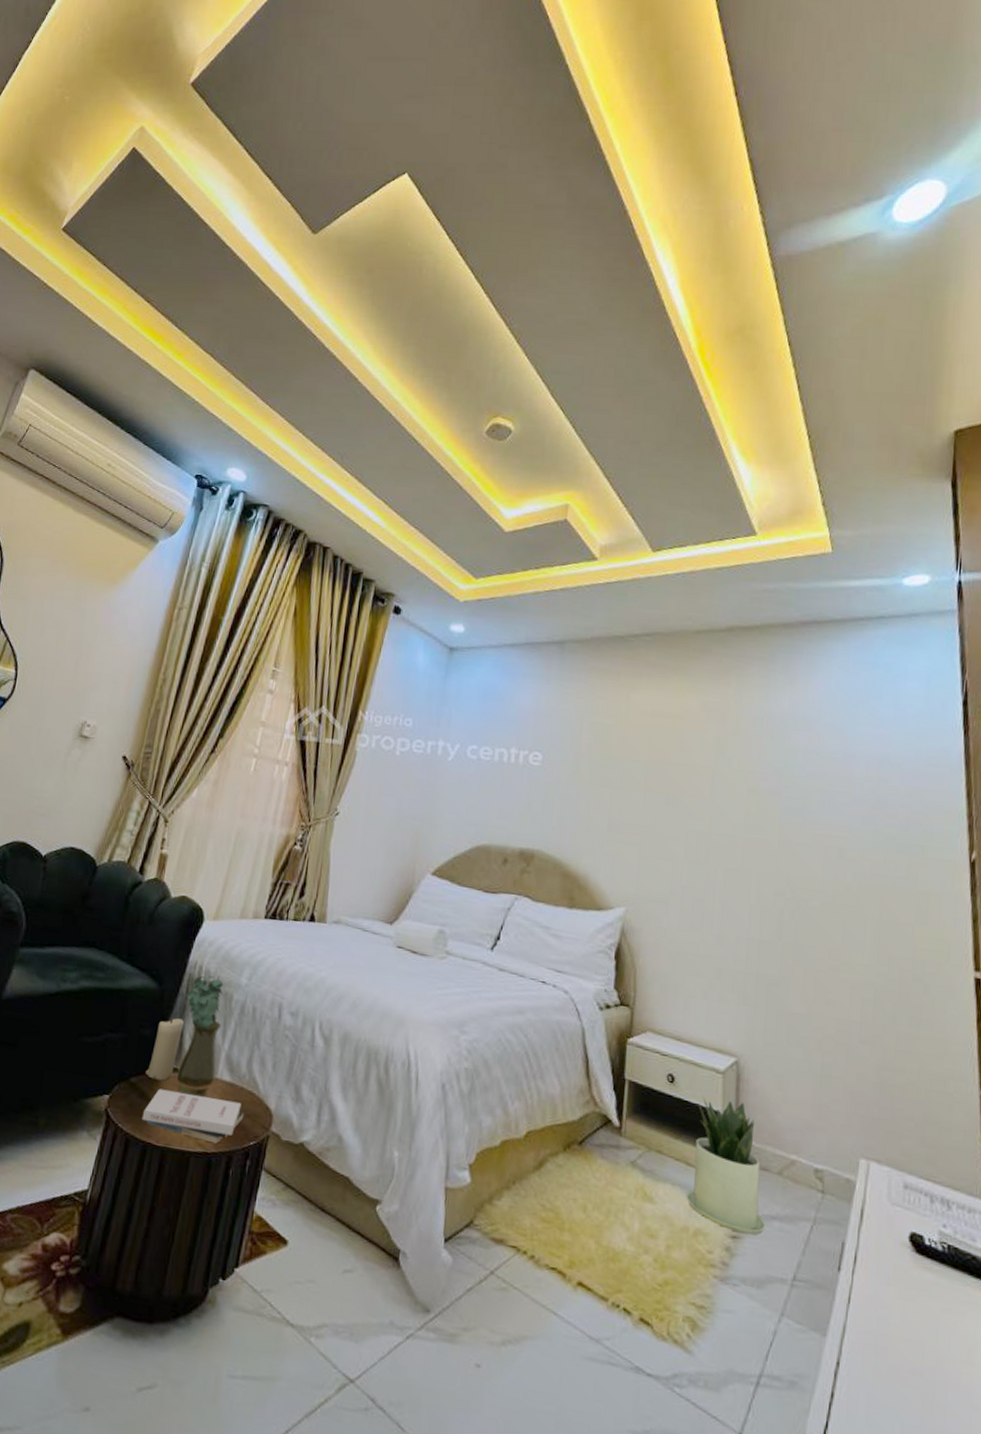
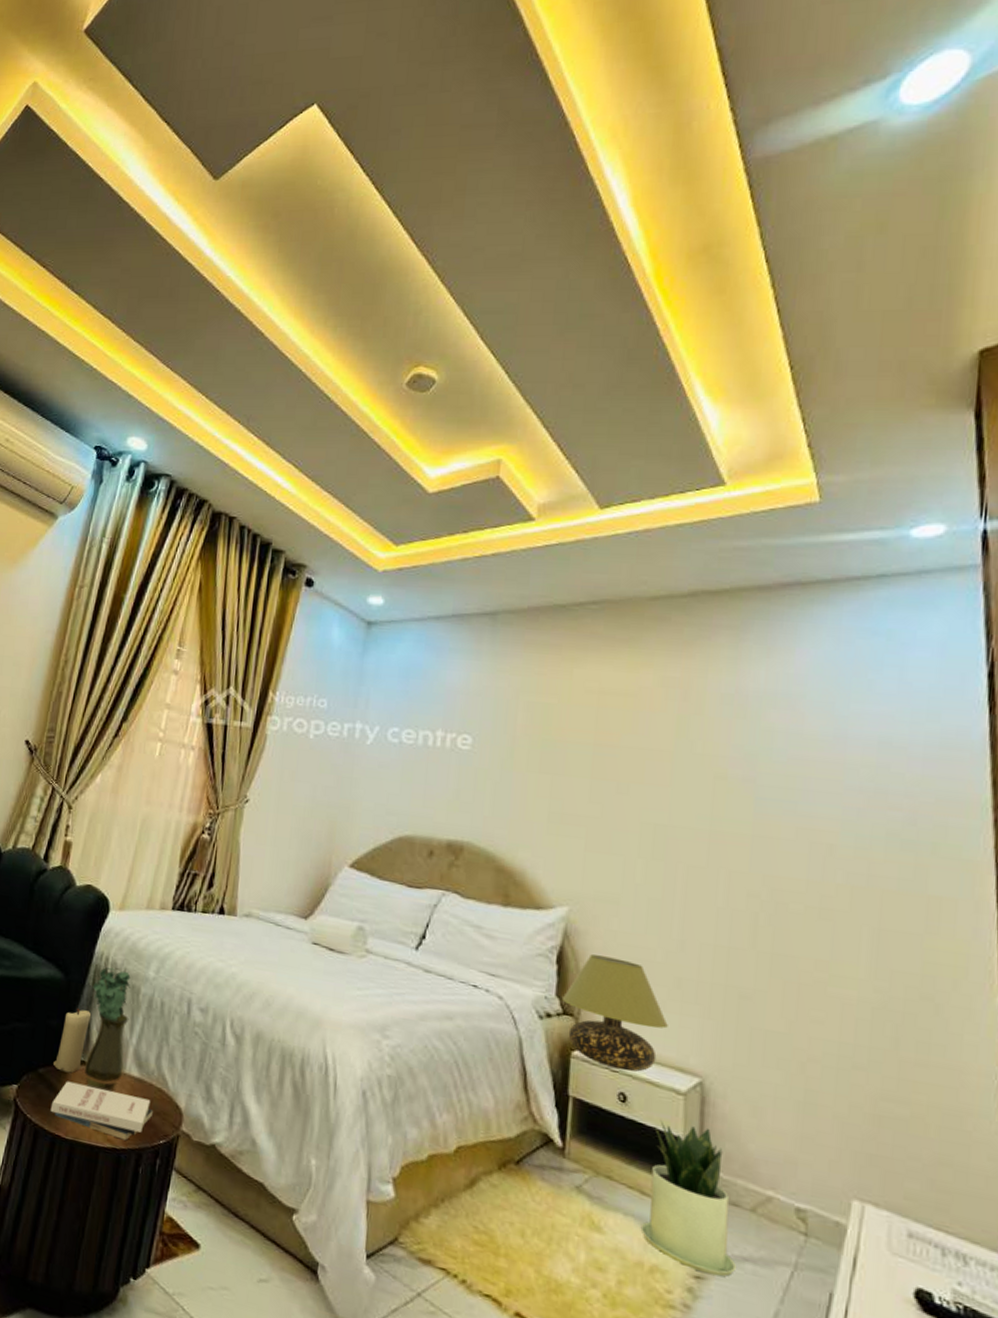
table lamp: none [619,950,709,1055] -> present [561,954,668,1072]

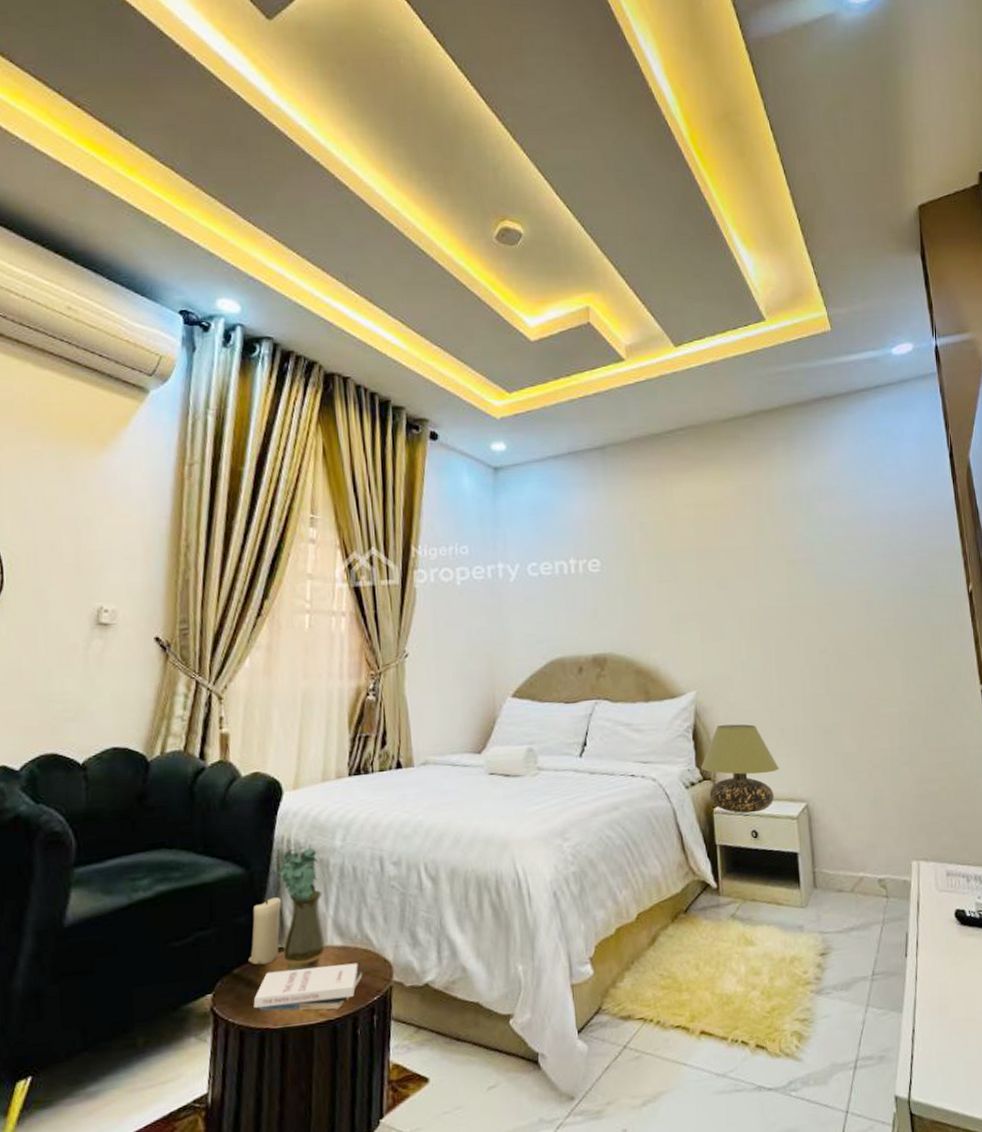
planter: present [640,1119,736,1277] -> none [780,840,846,950]

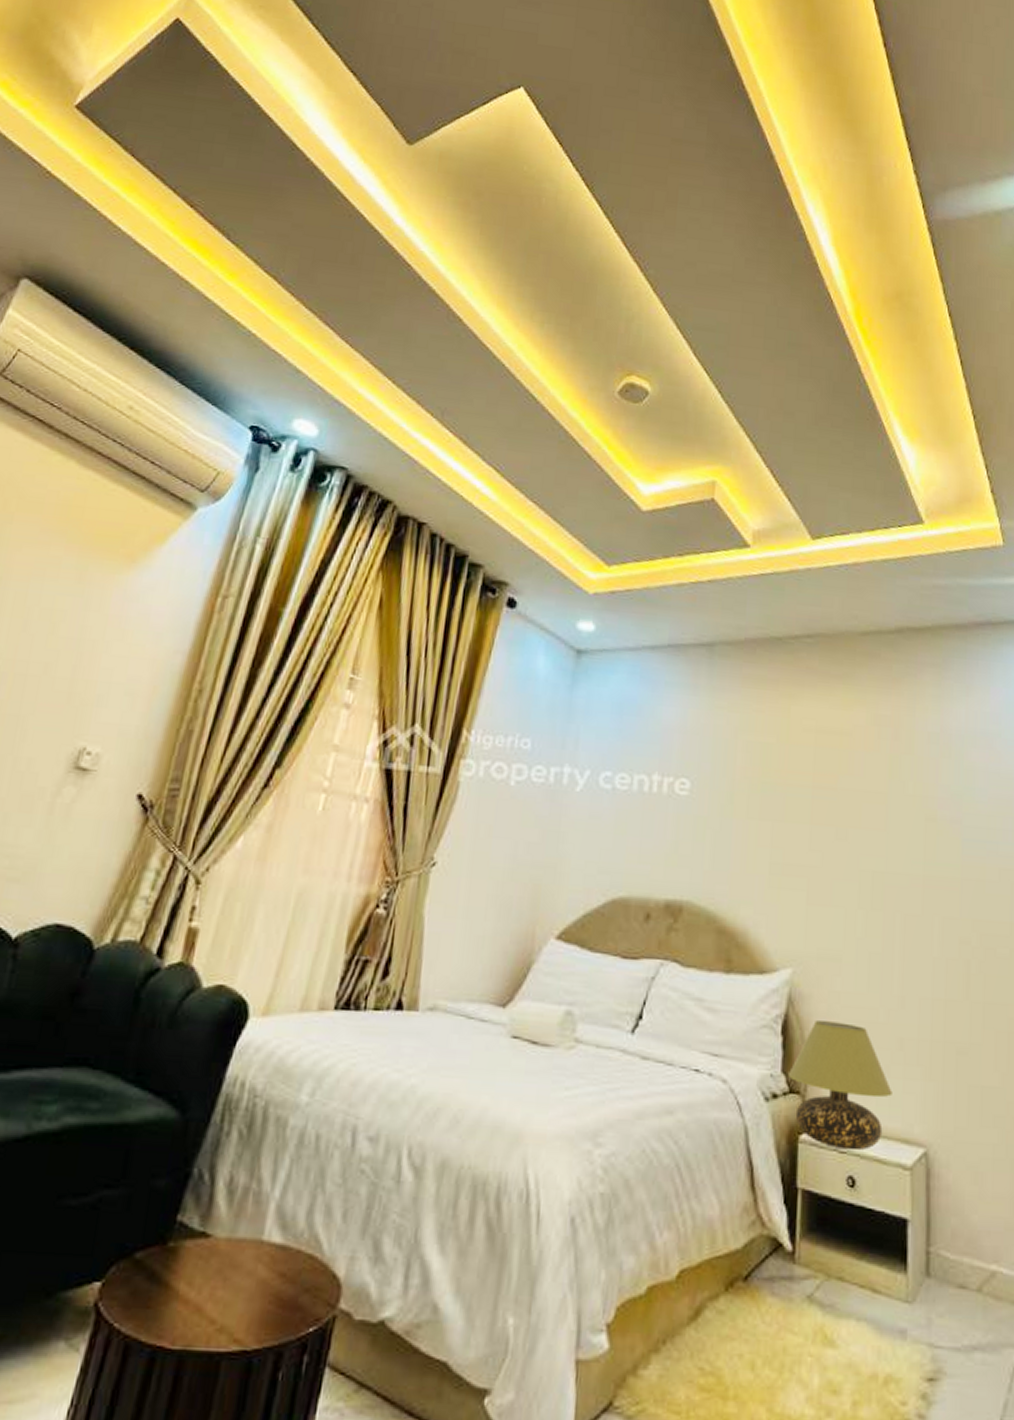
candle: present [249,897,282,965] -> none [158,1157,218,1253]
books: present [253,963,363,1011] -> none [150,1264,302,1337]
vase: present [277,843,325,971] -> none [204,1089,275,1271]

